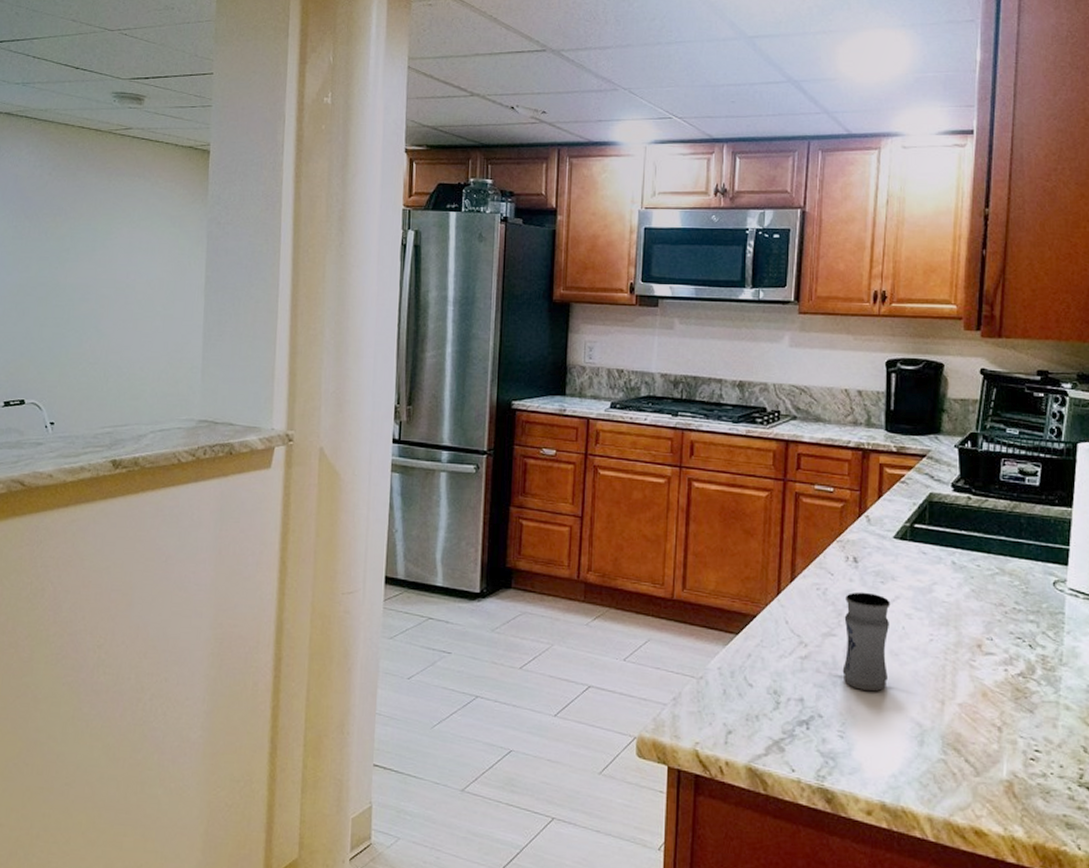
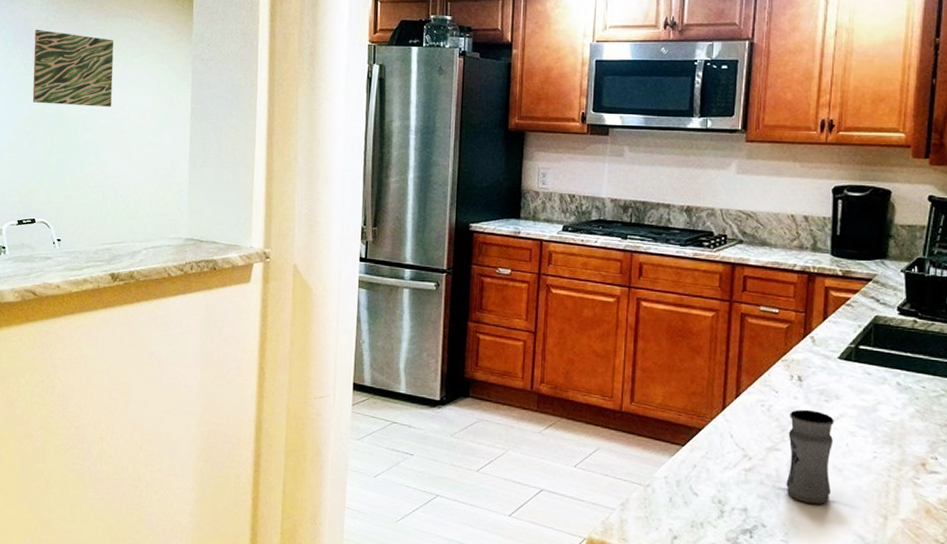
wall art: none [23,188,119,275] -> present [32,29,114,107]

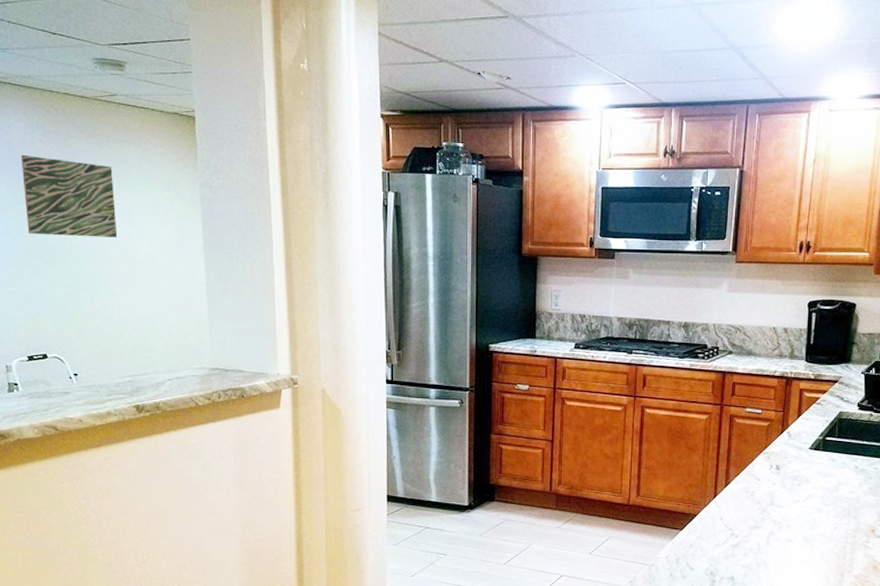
jar: present [786,409,834,505] -> none [765,493,805,569]

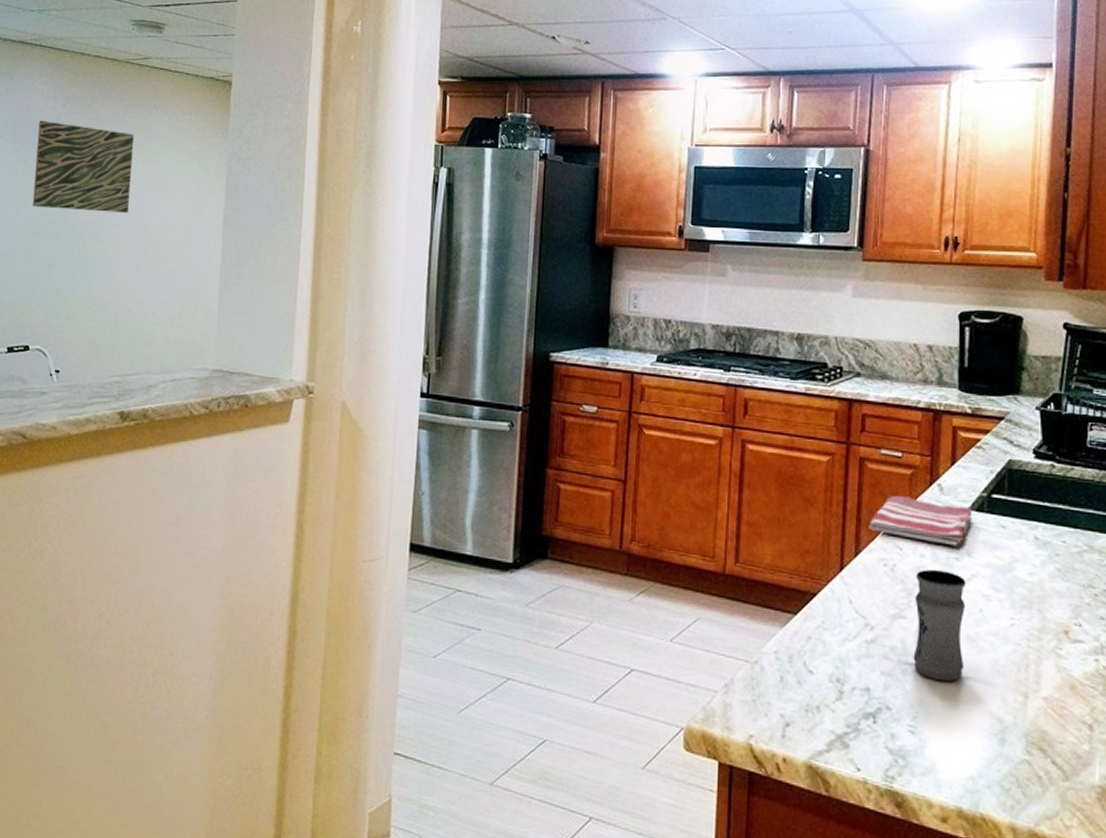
dish towel: none [735,442,811,476] -> present [868,496,972,547]
jar: none [765,493,805,569] -> present [913,569,966,682]

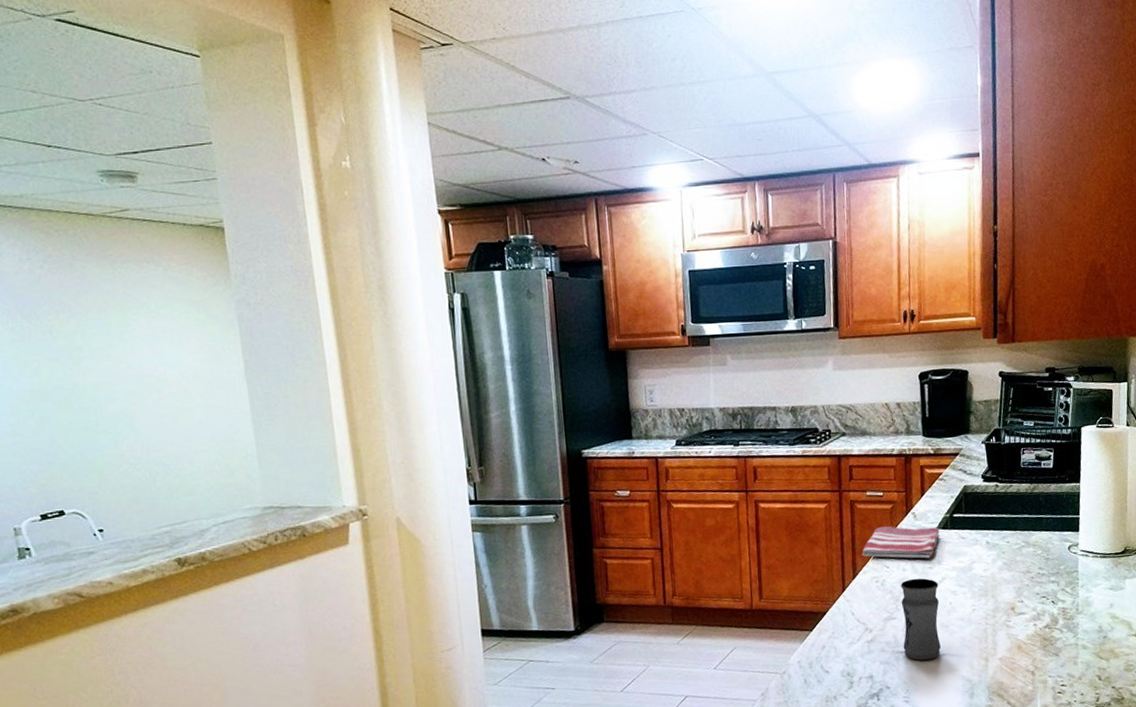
wall art: present [32,120,135,213] -> none [17,284,141,374]

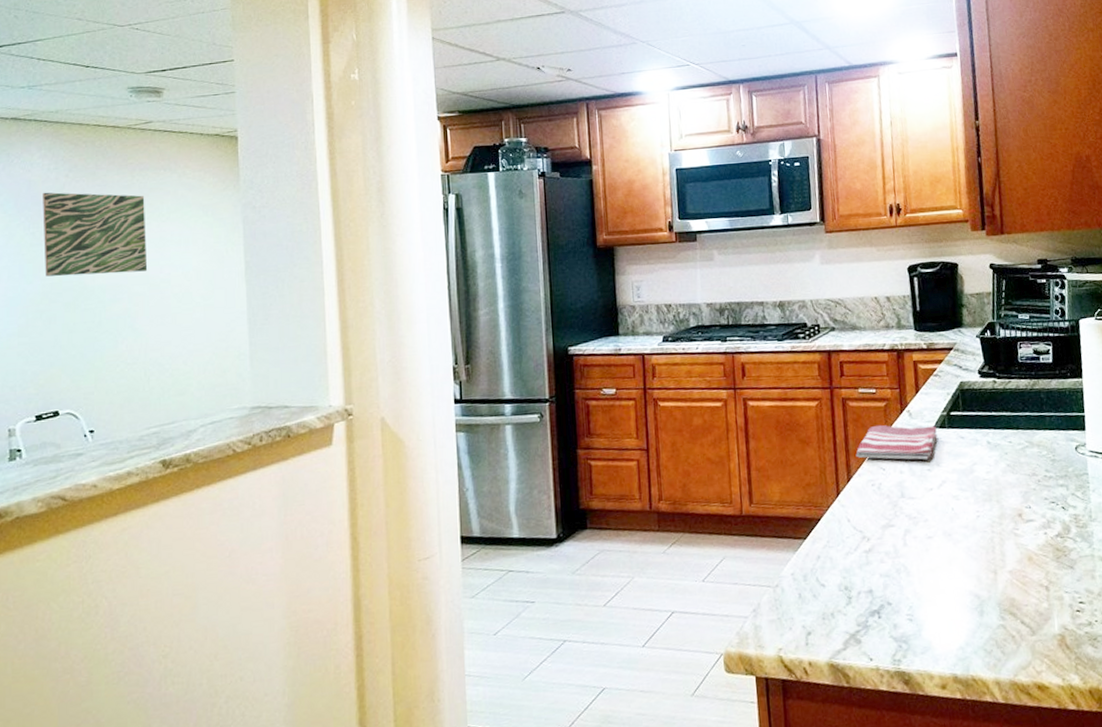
wall art: none [17,284,141,374] -> present [43,192,148,277]
jar: present [901,578,941,661] -> none [898,481,945,573]

